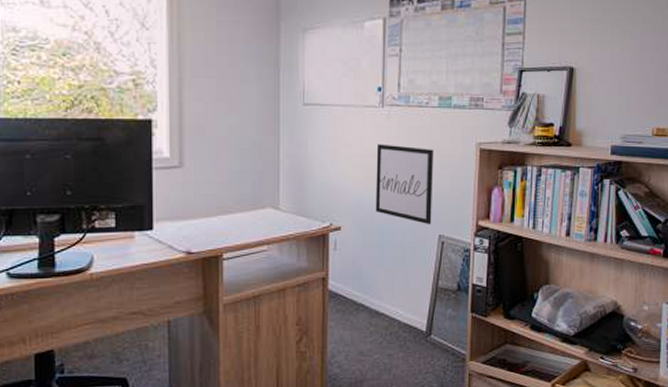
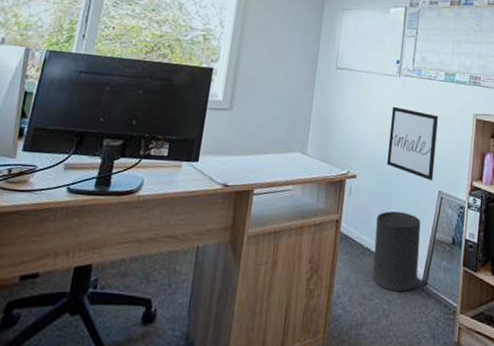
trash can: none [368,262,421,345] -> present [372,211,421,292]

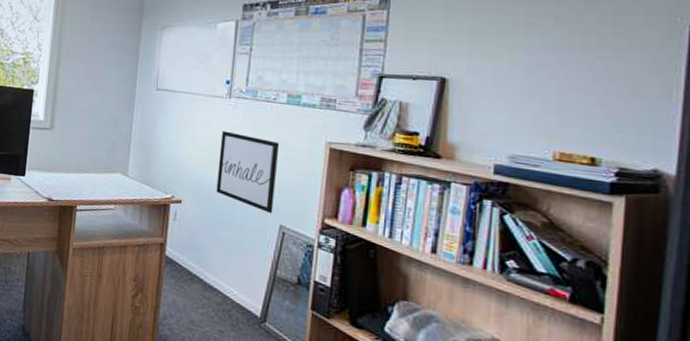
trash can: present [372,211,421,292] -> none [202,240,258,325]

